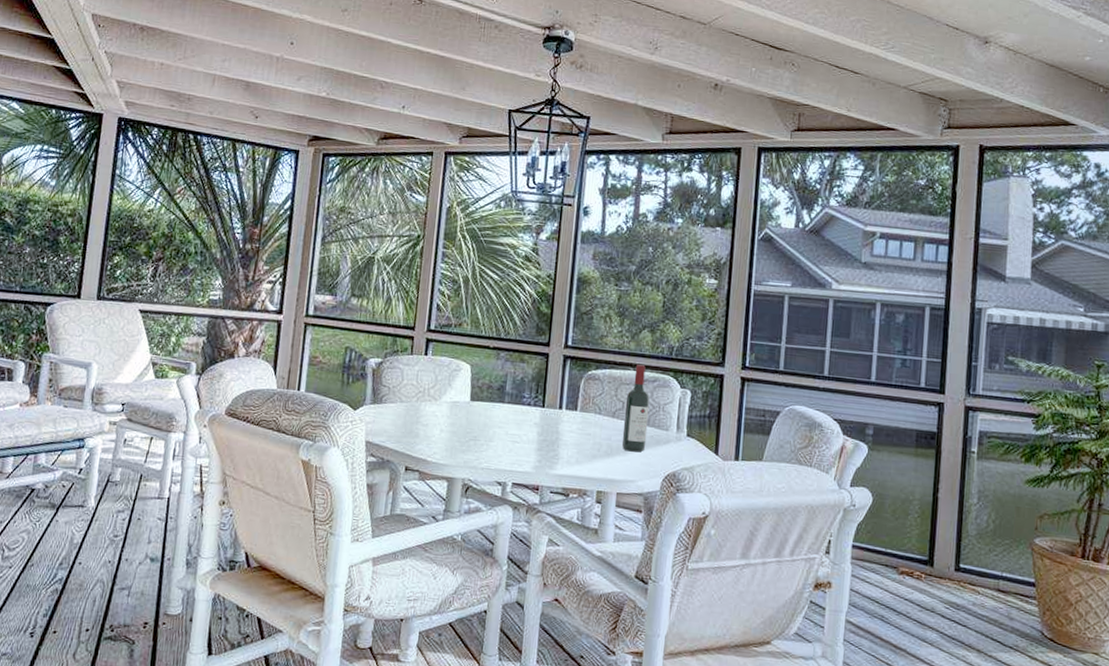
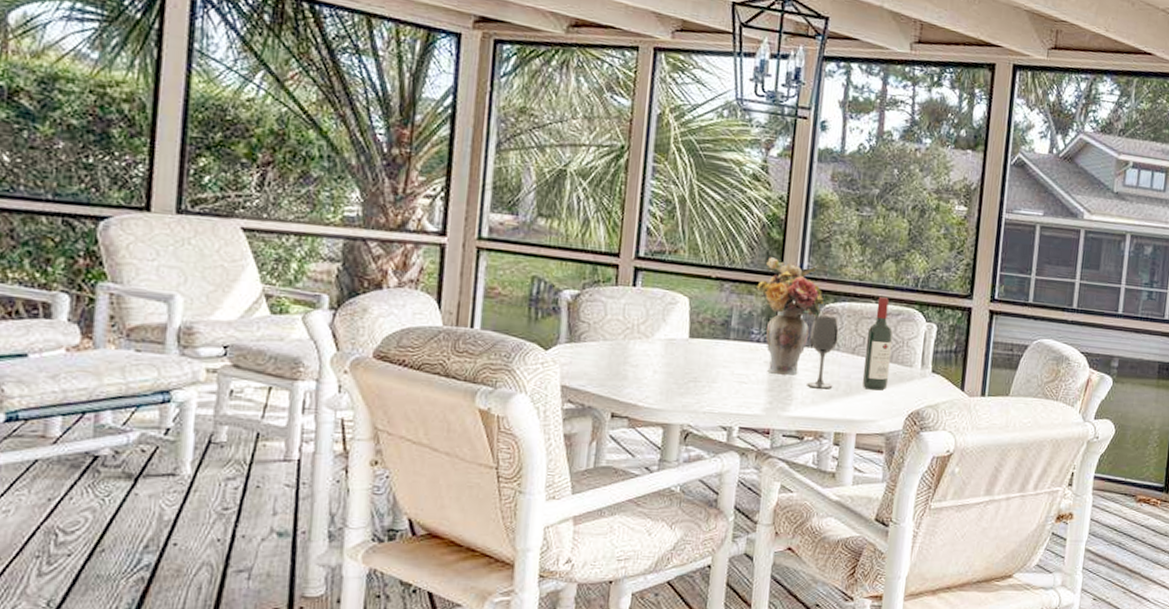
flower arrangement: none [524,329,587,436] -> present [752,257,824,375]
wine glass: none [572,381,601,450] -> present [807,315,839,389]

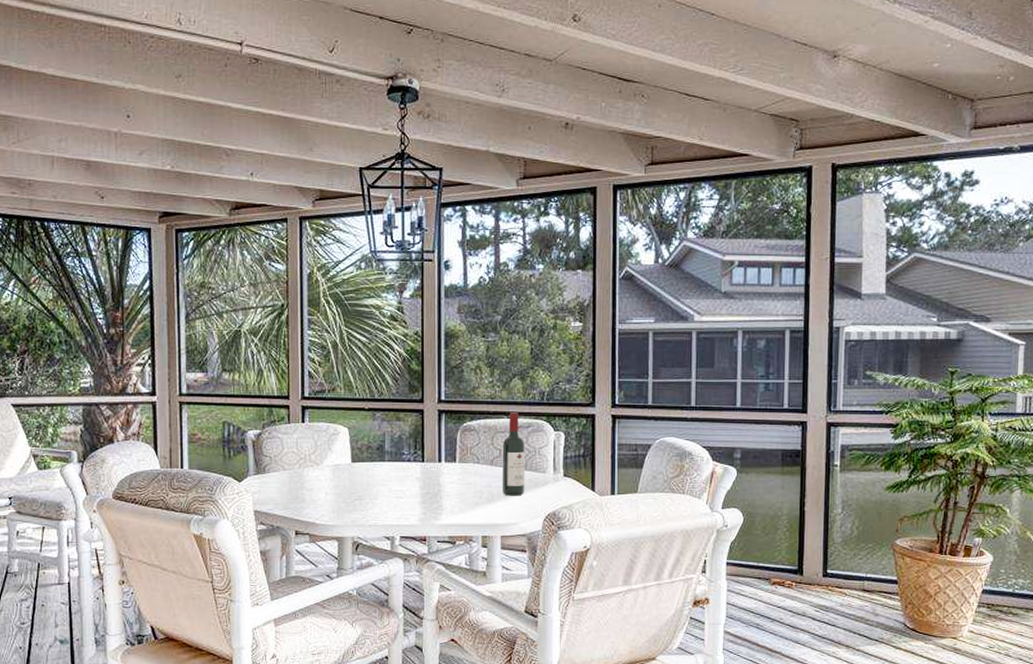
flower arrangement: present [752,257,824,375] -> none [399,386,462,488]
wine glass: present [807,315,839,389] -> none [453,433,478,498]

